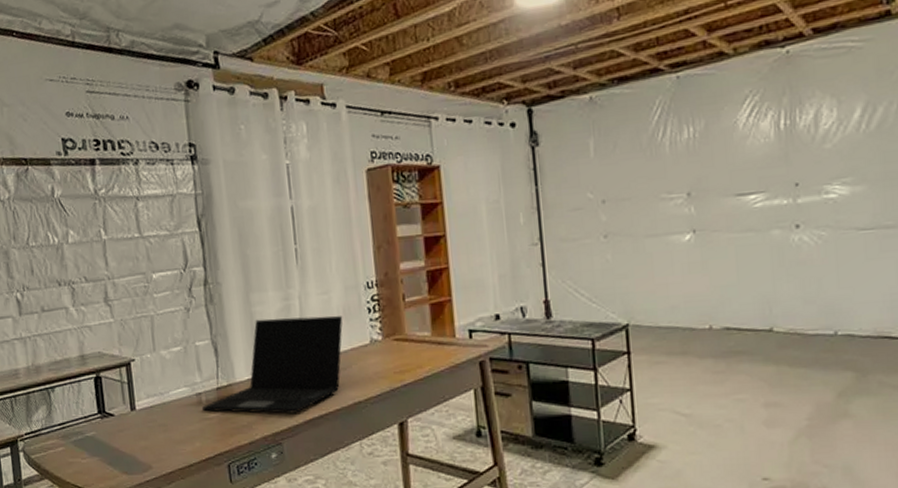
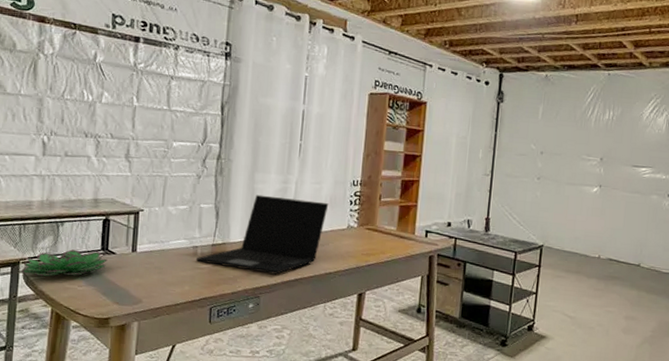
succulent plant: none [21,415,107,453] -> present [21,249,107,276]

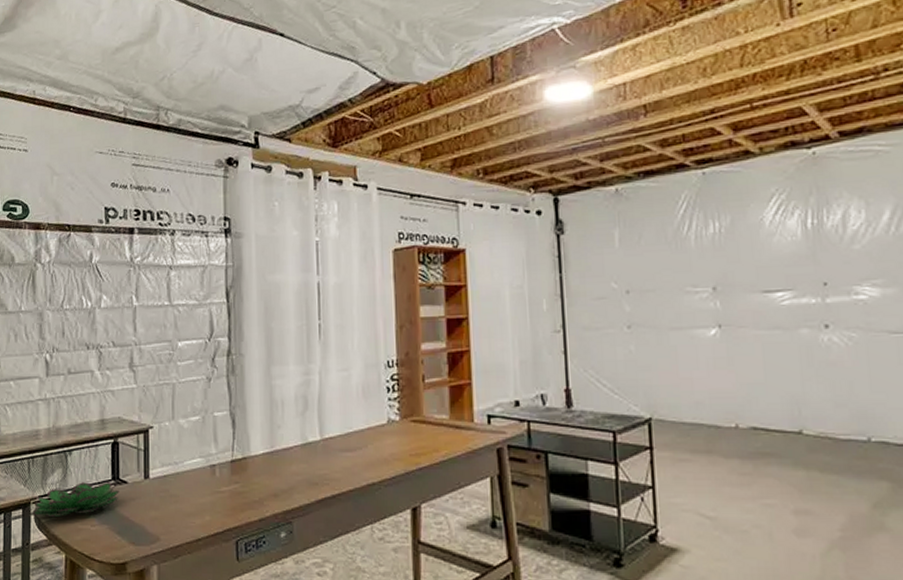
laptop: present [195,194,329,274] -> none [214,392,362,491]

